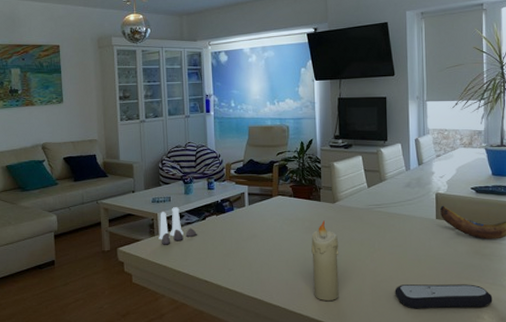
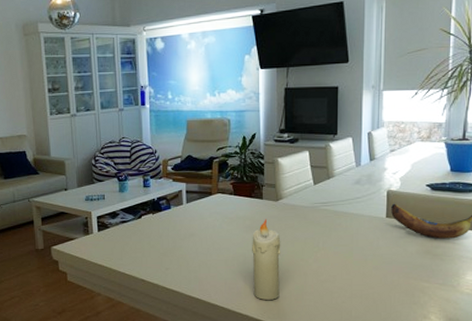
salt and pepper shaker set: present [159,207,197,245] -> none [93,205,133,244]
remote control: present [394,284,493,309] -> none [338,284,442,309]

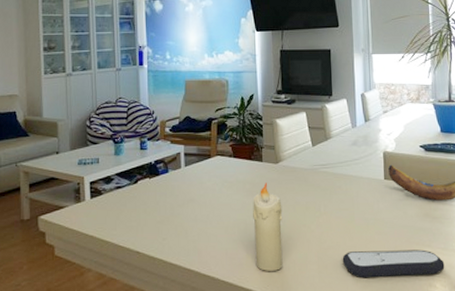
remote control: none [338,284,442,309] -> present [342,249,445,279]

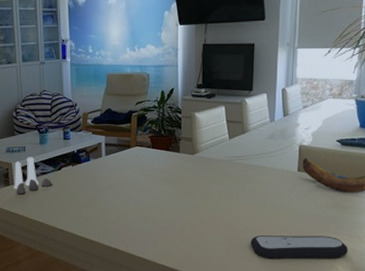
salt and pepper shaker set: none [85,169,128,212] -> present [13,157,53,195]
candle: present [253,182,283,271] -> none [168,172,197,250]

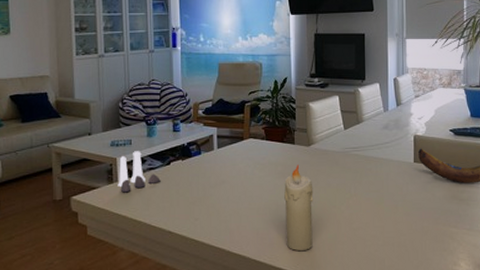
candle: none [168,172,197,250] -> present [284,165,314,251]
remote control: present [250,236,348,259] -> none [370,230,470,258]

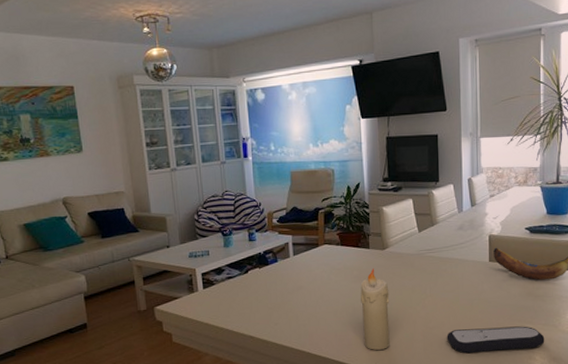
salt and pepper shaker set: present [117,151,161,193] -> none [198,261,240,302]
remote control: none [370,230,470,258] -> present [446,326,545,354]

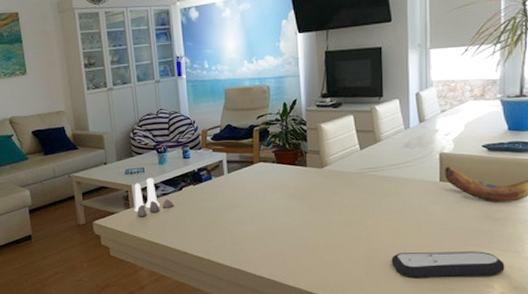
salt and pepper shaker set: none [198,261,240,302] -> present [134,178,174,217]
candle: present [360,268,390,350] -> none [297,187,329,271]

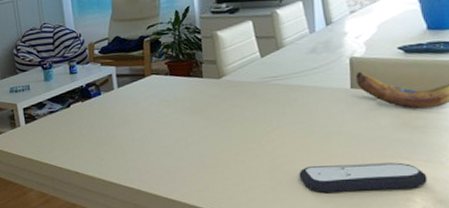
salt and pepper shaker set: present [134,178,174,217] -> none [20,95,62,137]

